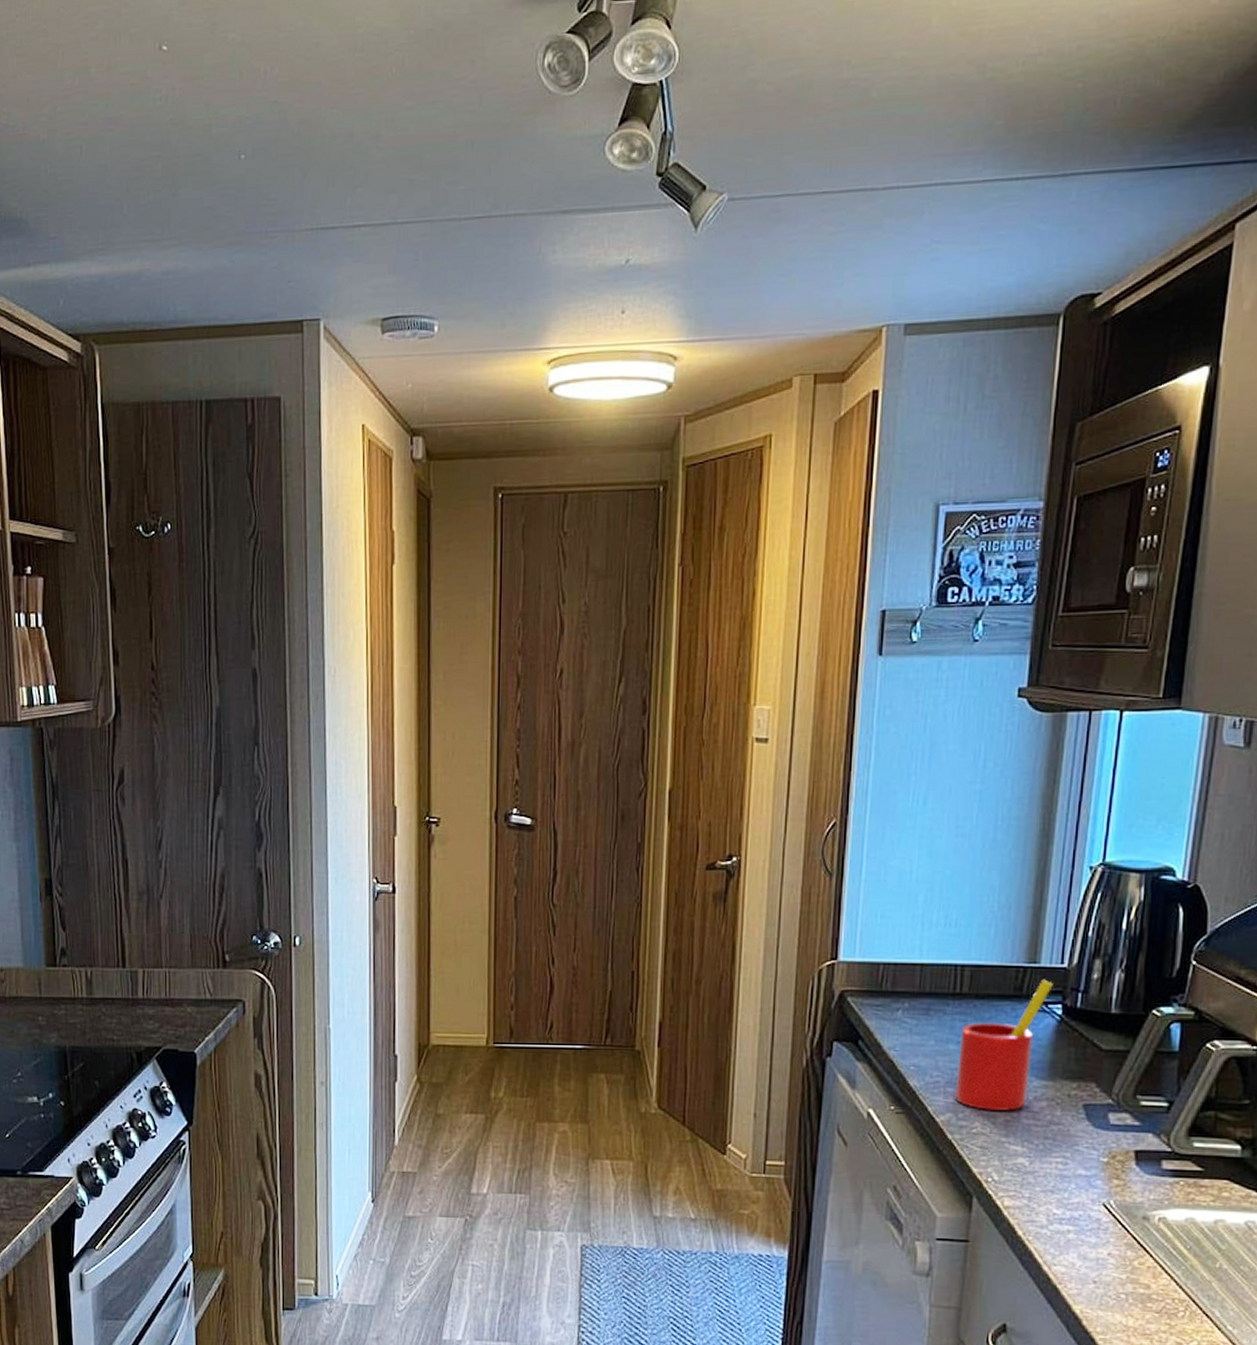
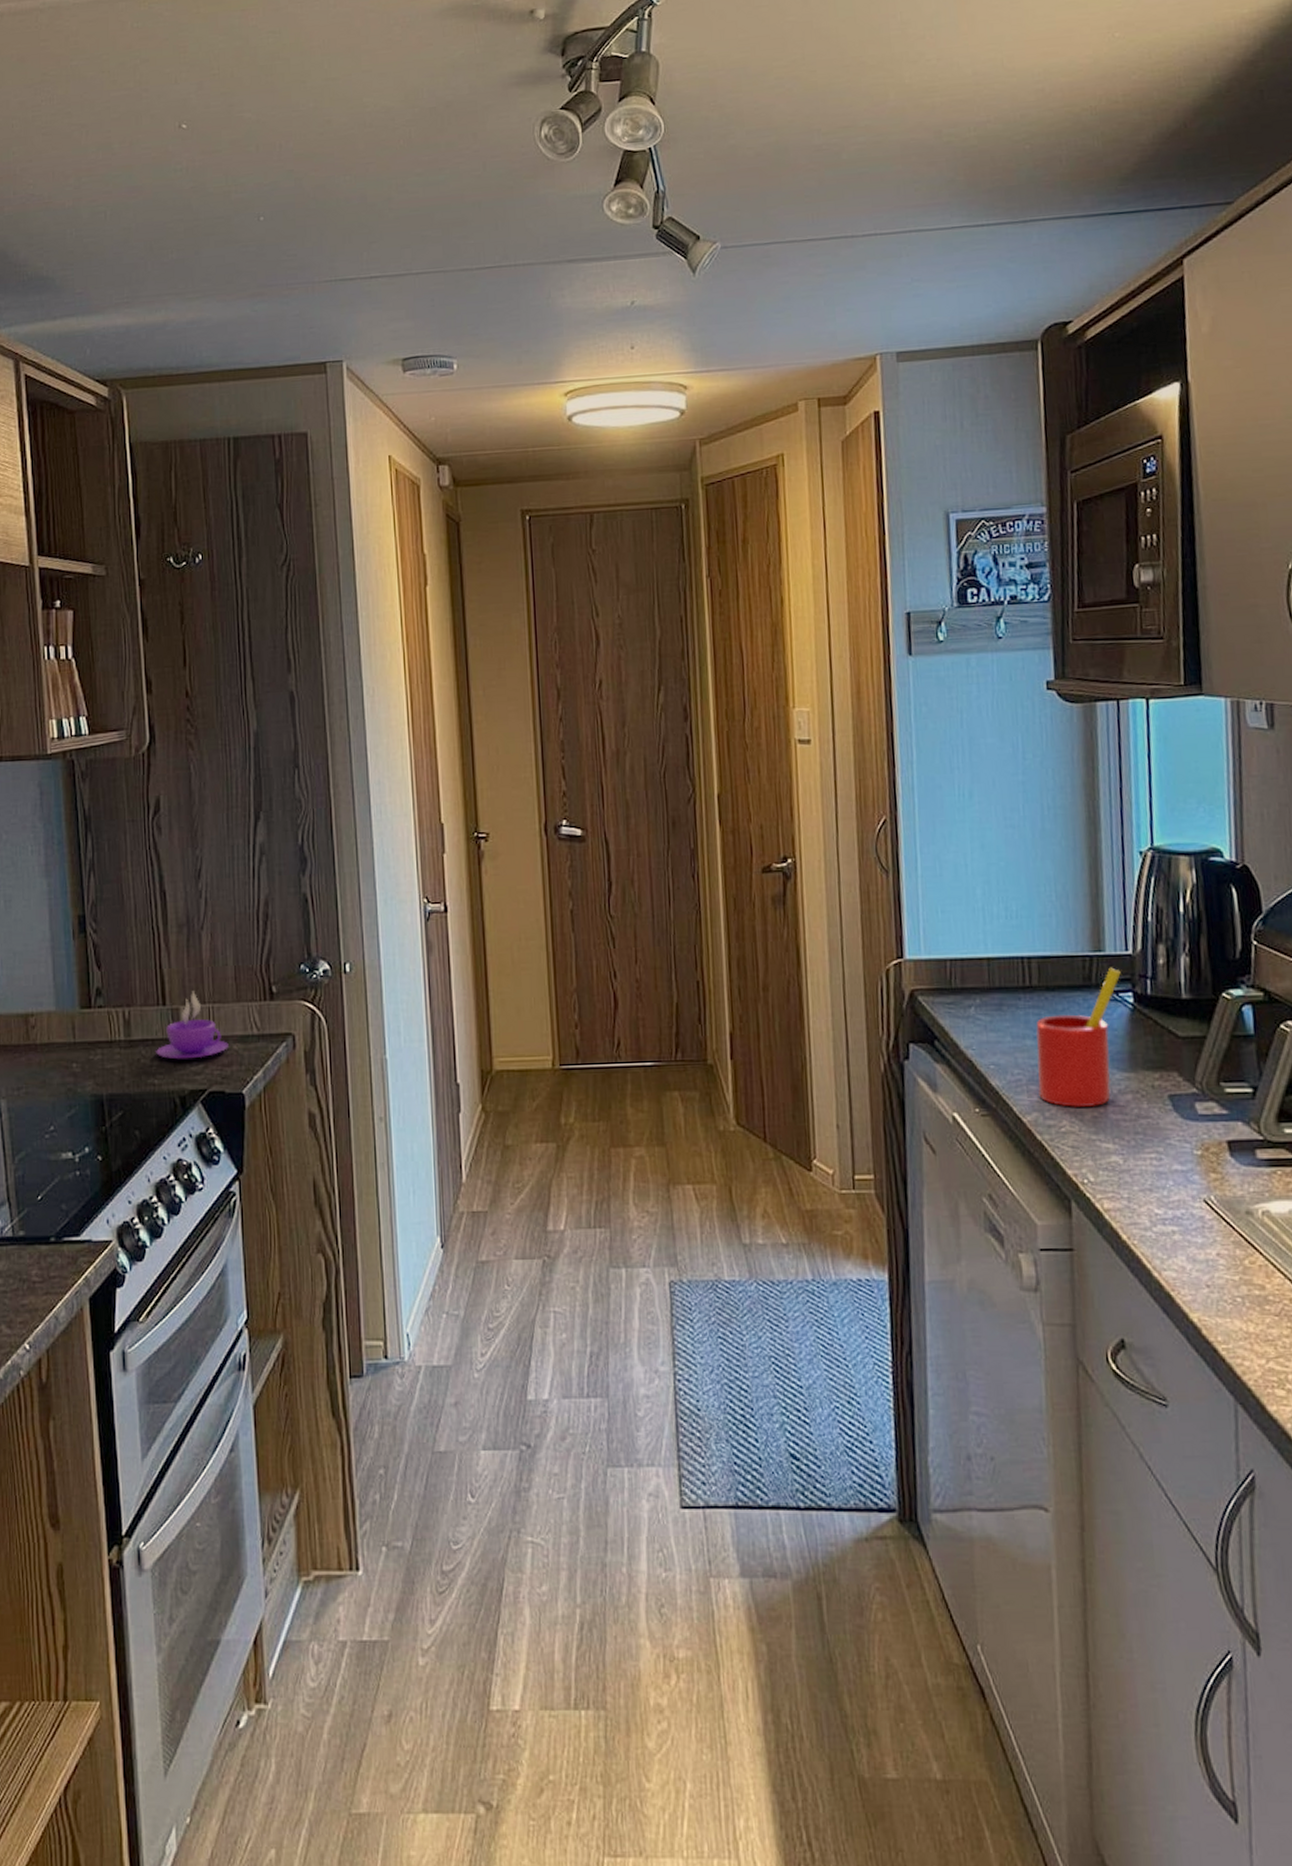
coffee cup: none [115,955,183,1018] -> present [156,991,229,1060]

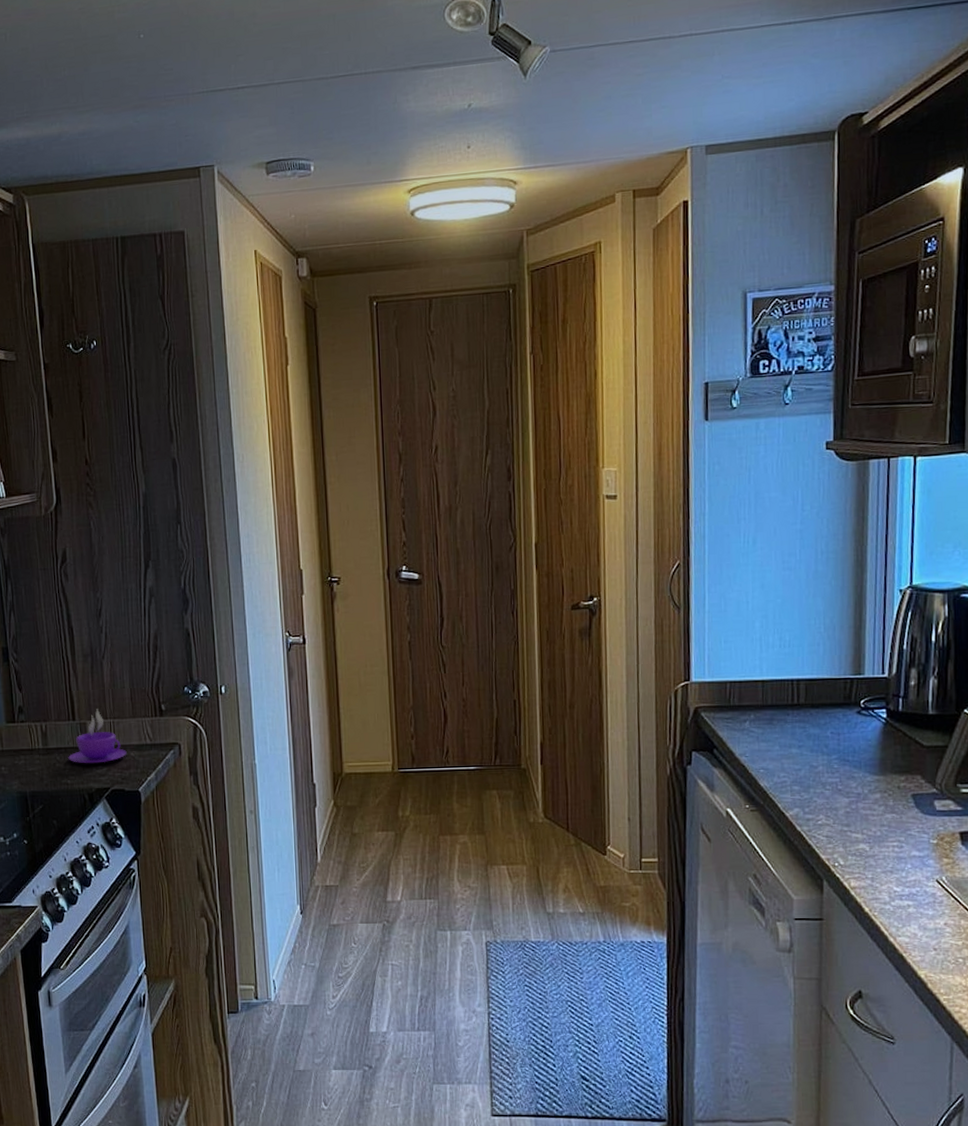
straw: present [1036,967,1121,1107] -> none [800,688,877,804]

